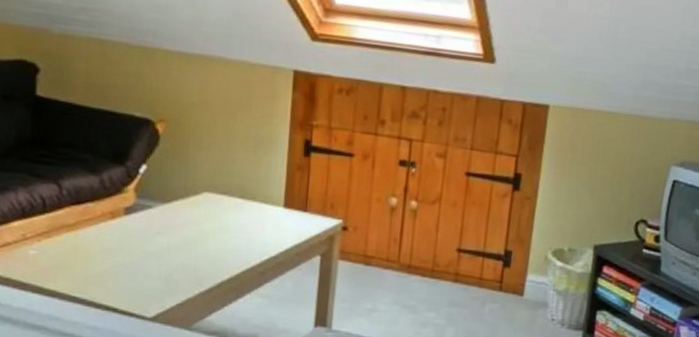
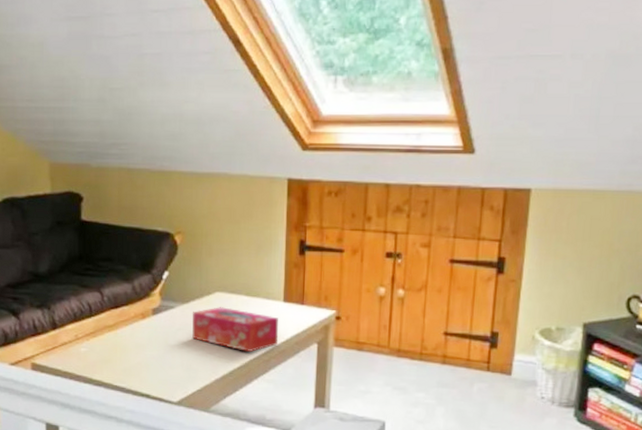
tissue box: none [173,209,277,262] -> present [192,307,279,352]

